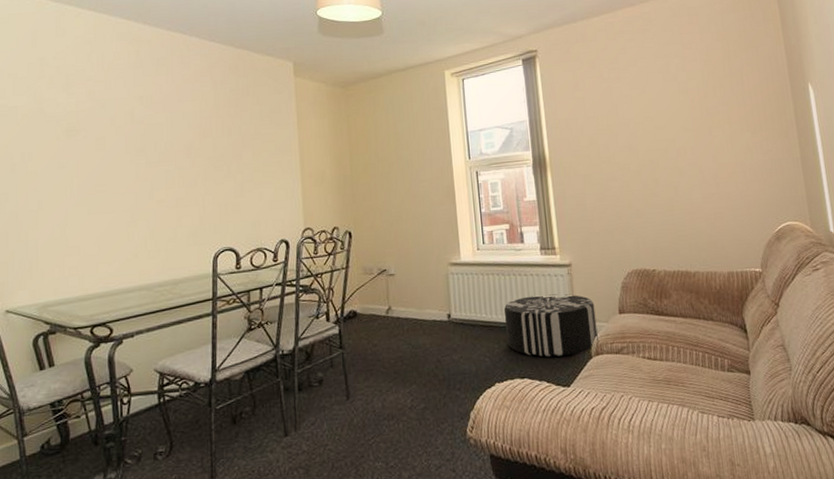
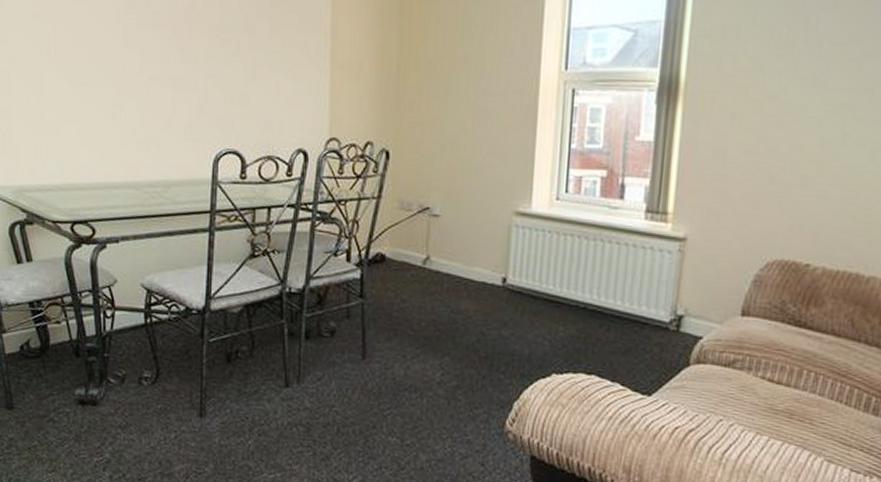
pouf: present [503,294,598,357] -> none [577,272,708,357]

